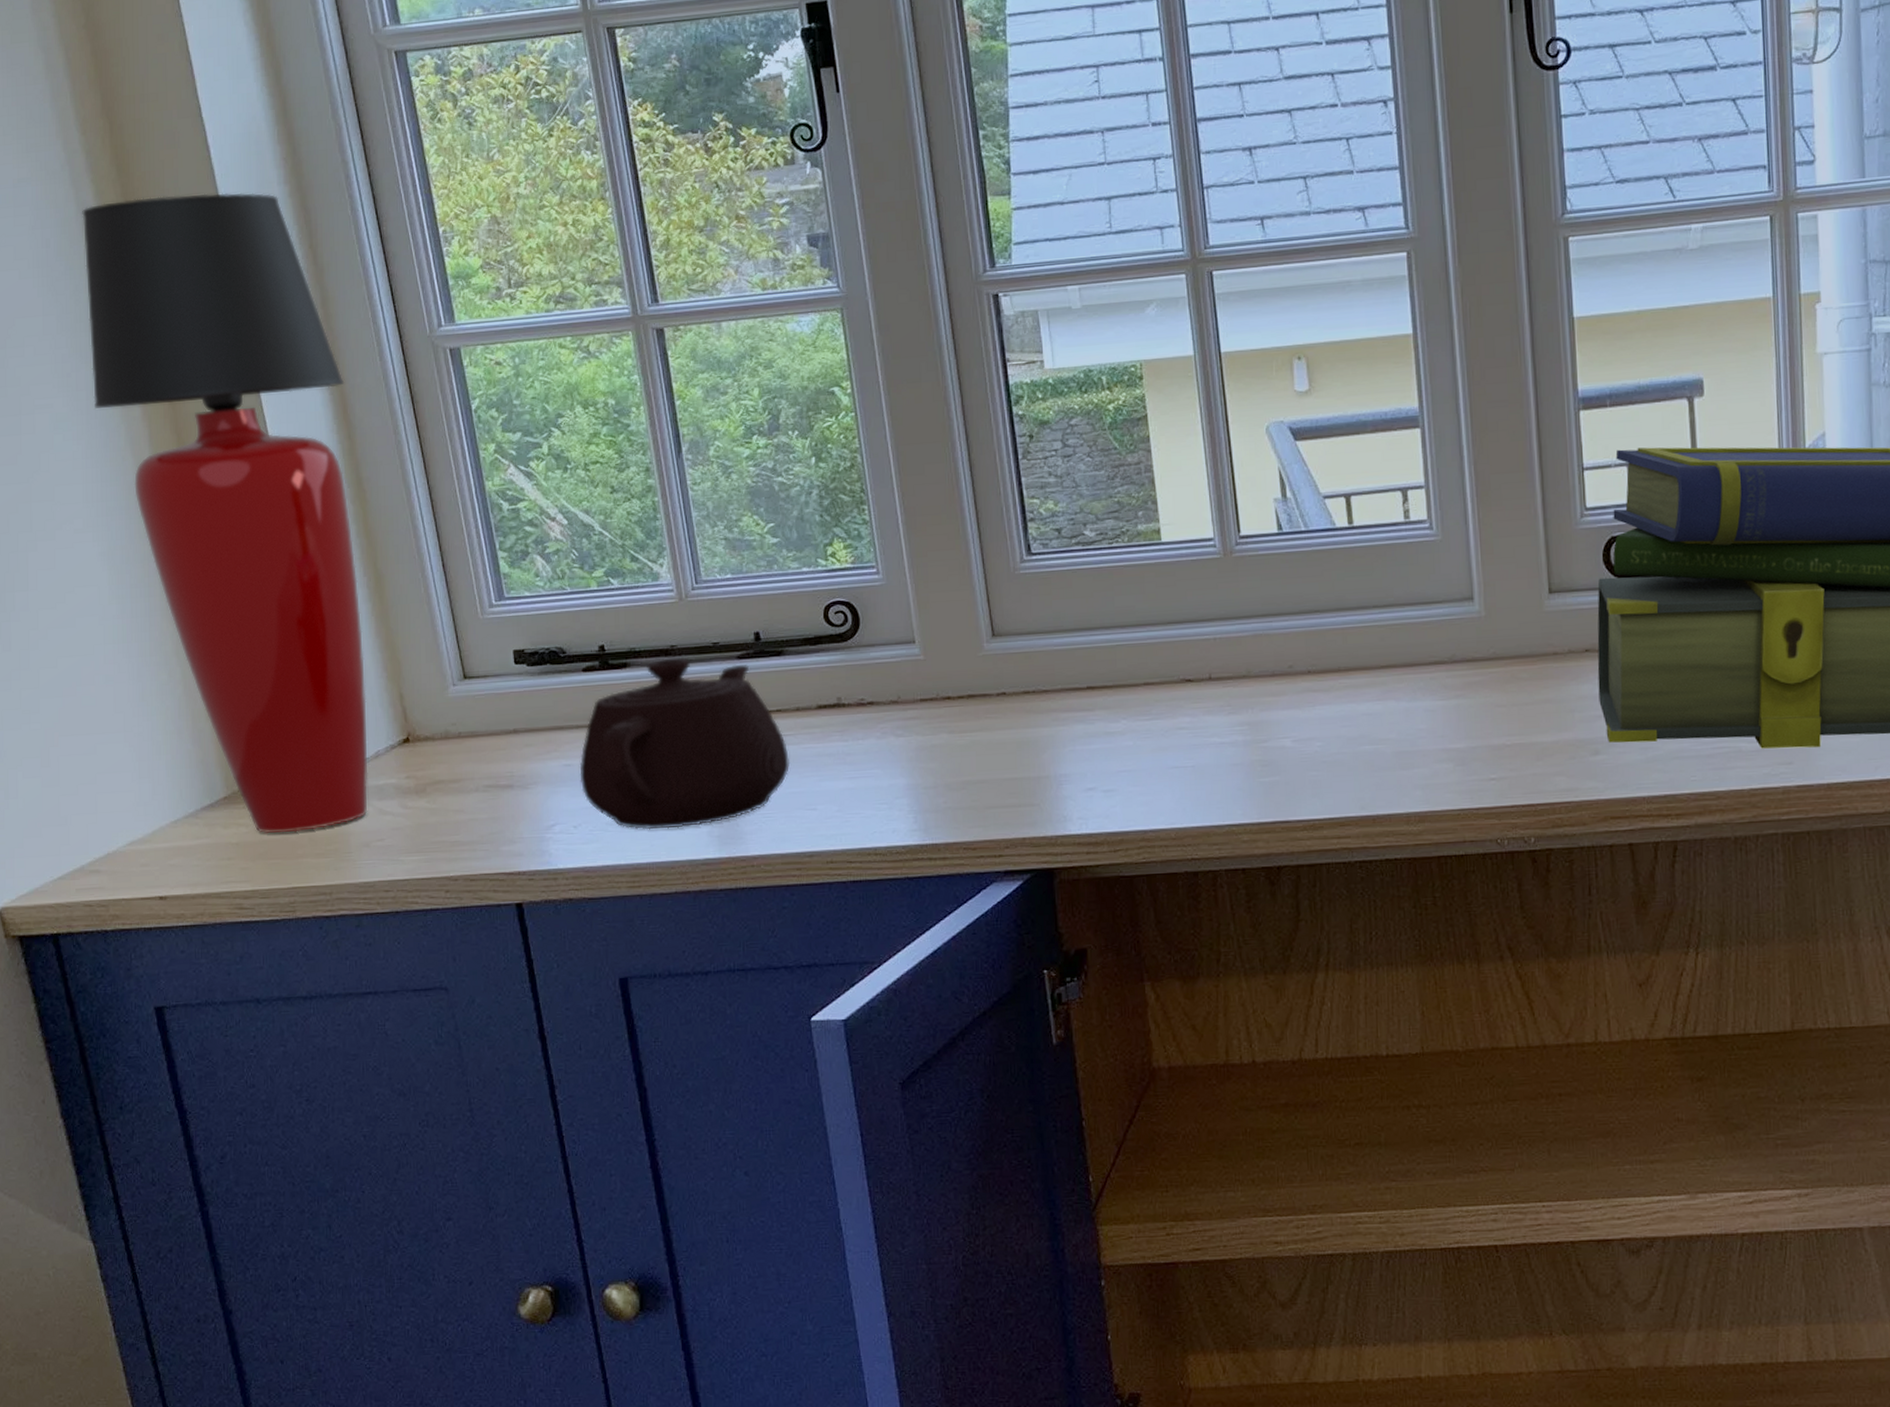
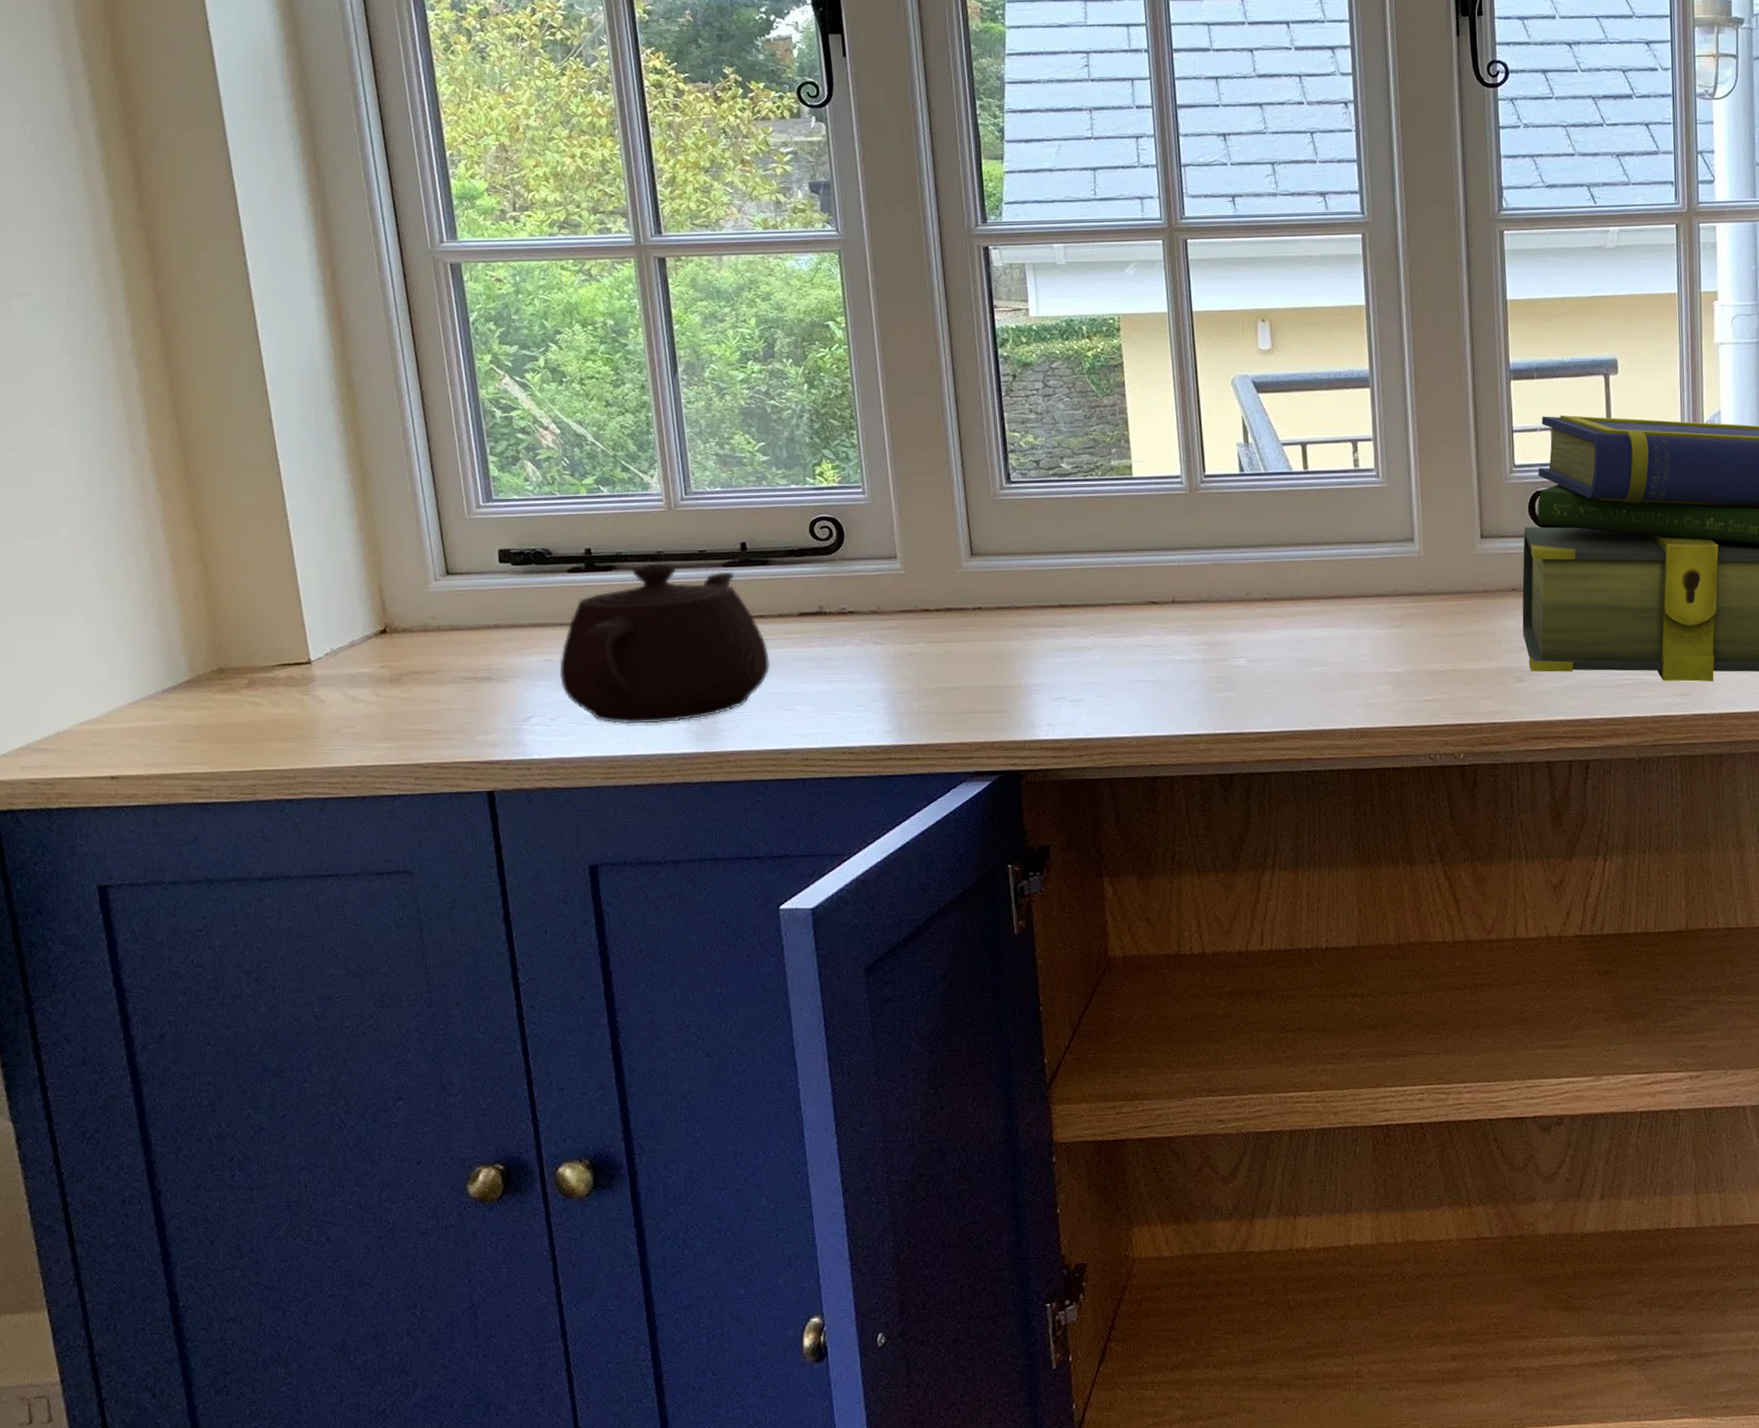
table lamp: present [82,192,368,834] -> none [75,102,345,718]

